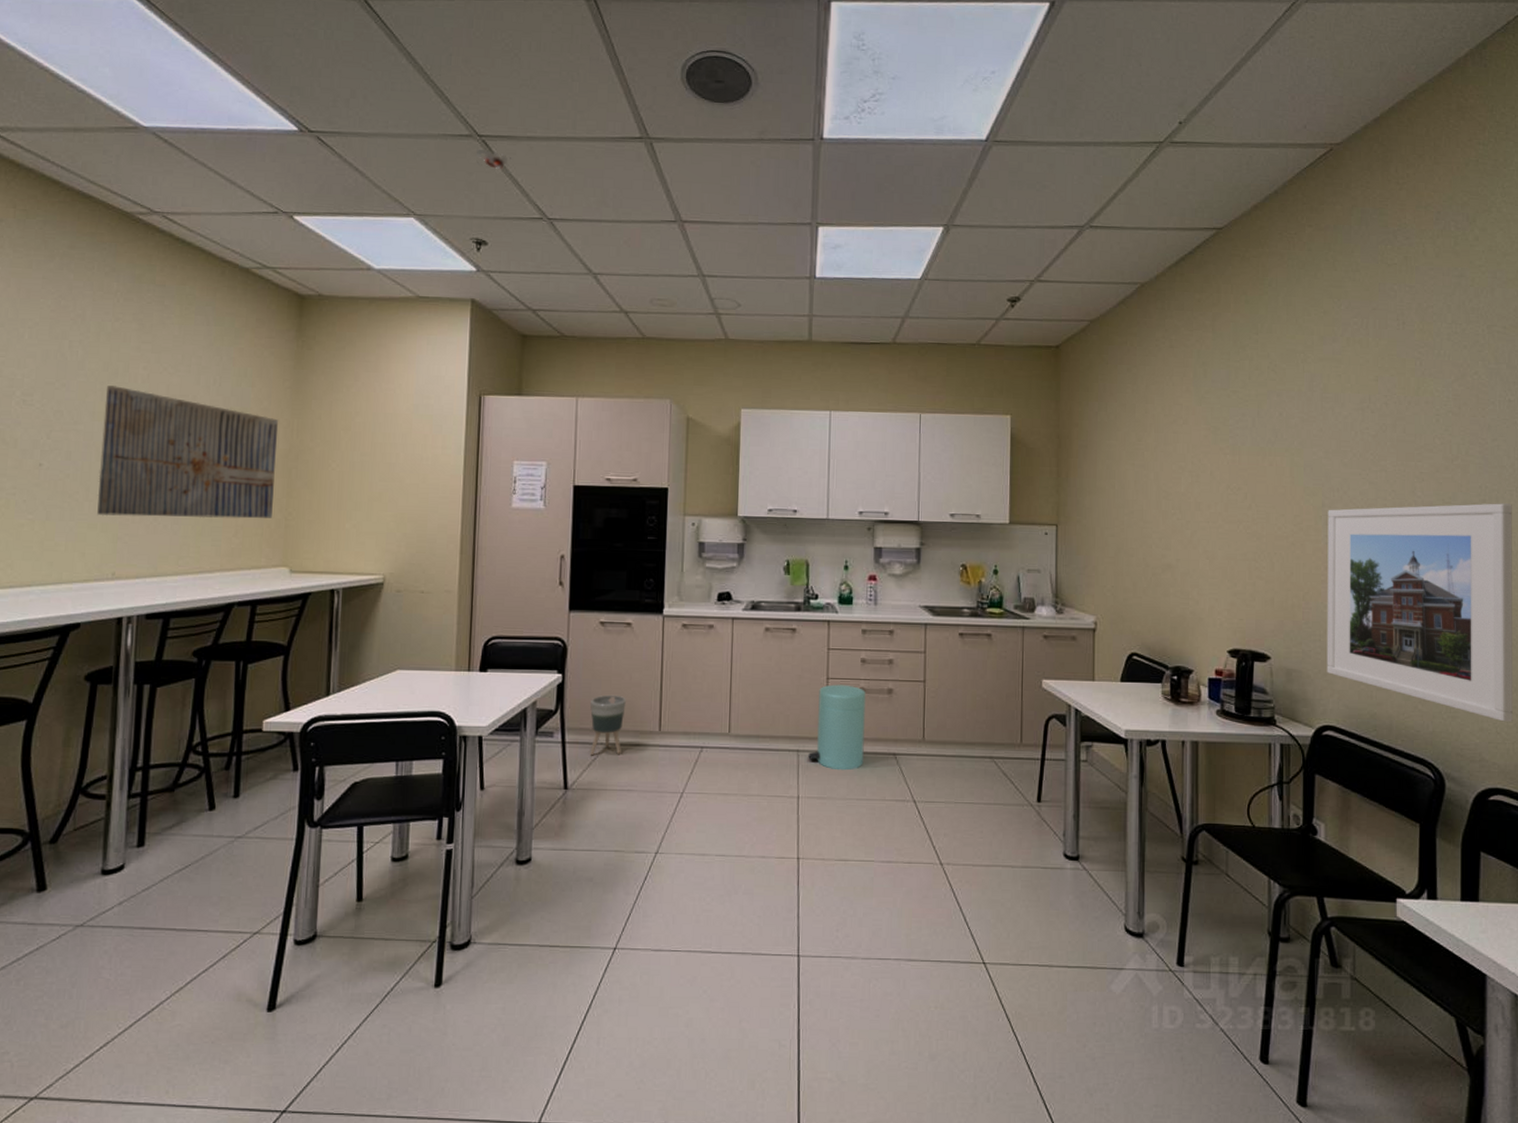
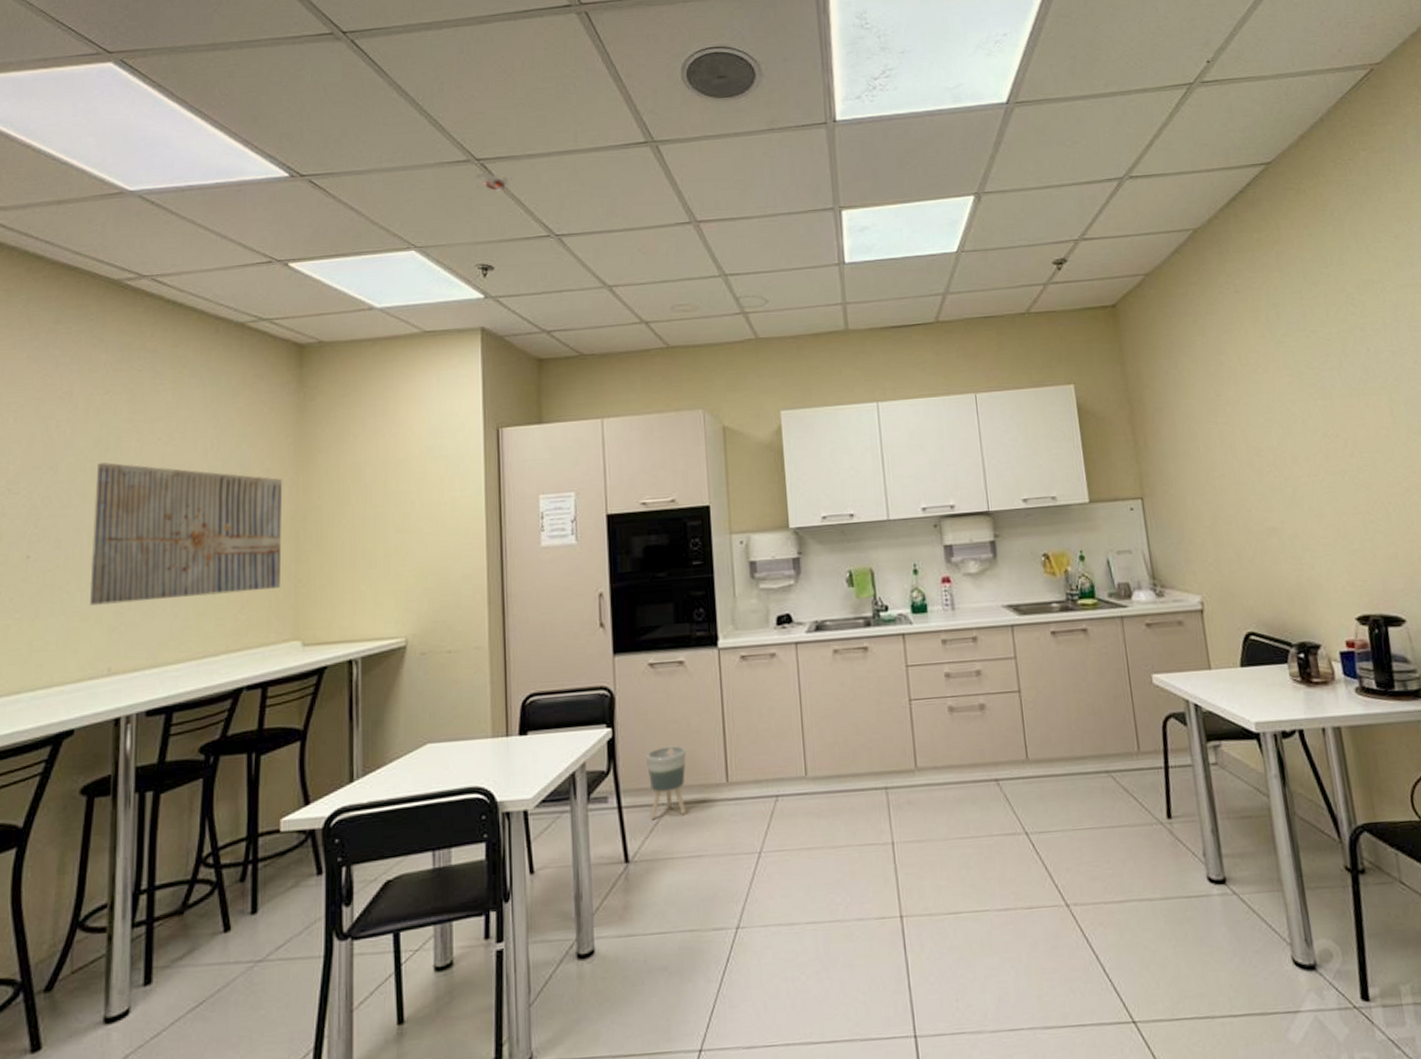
trash can: present [808,684,866,771] -> none [898,705,963,806]

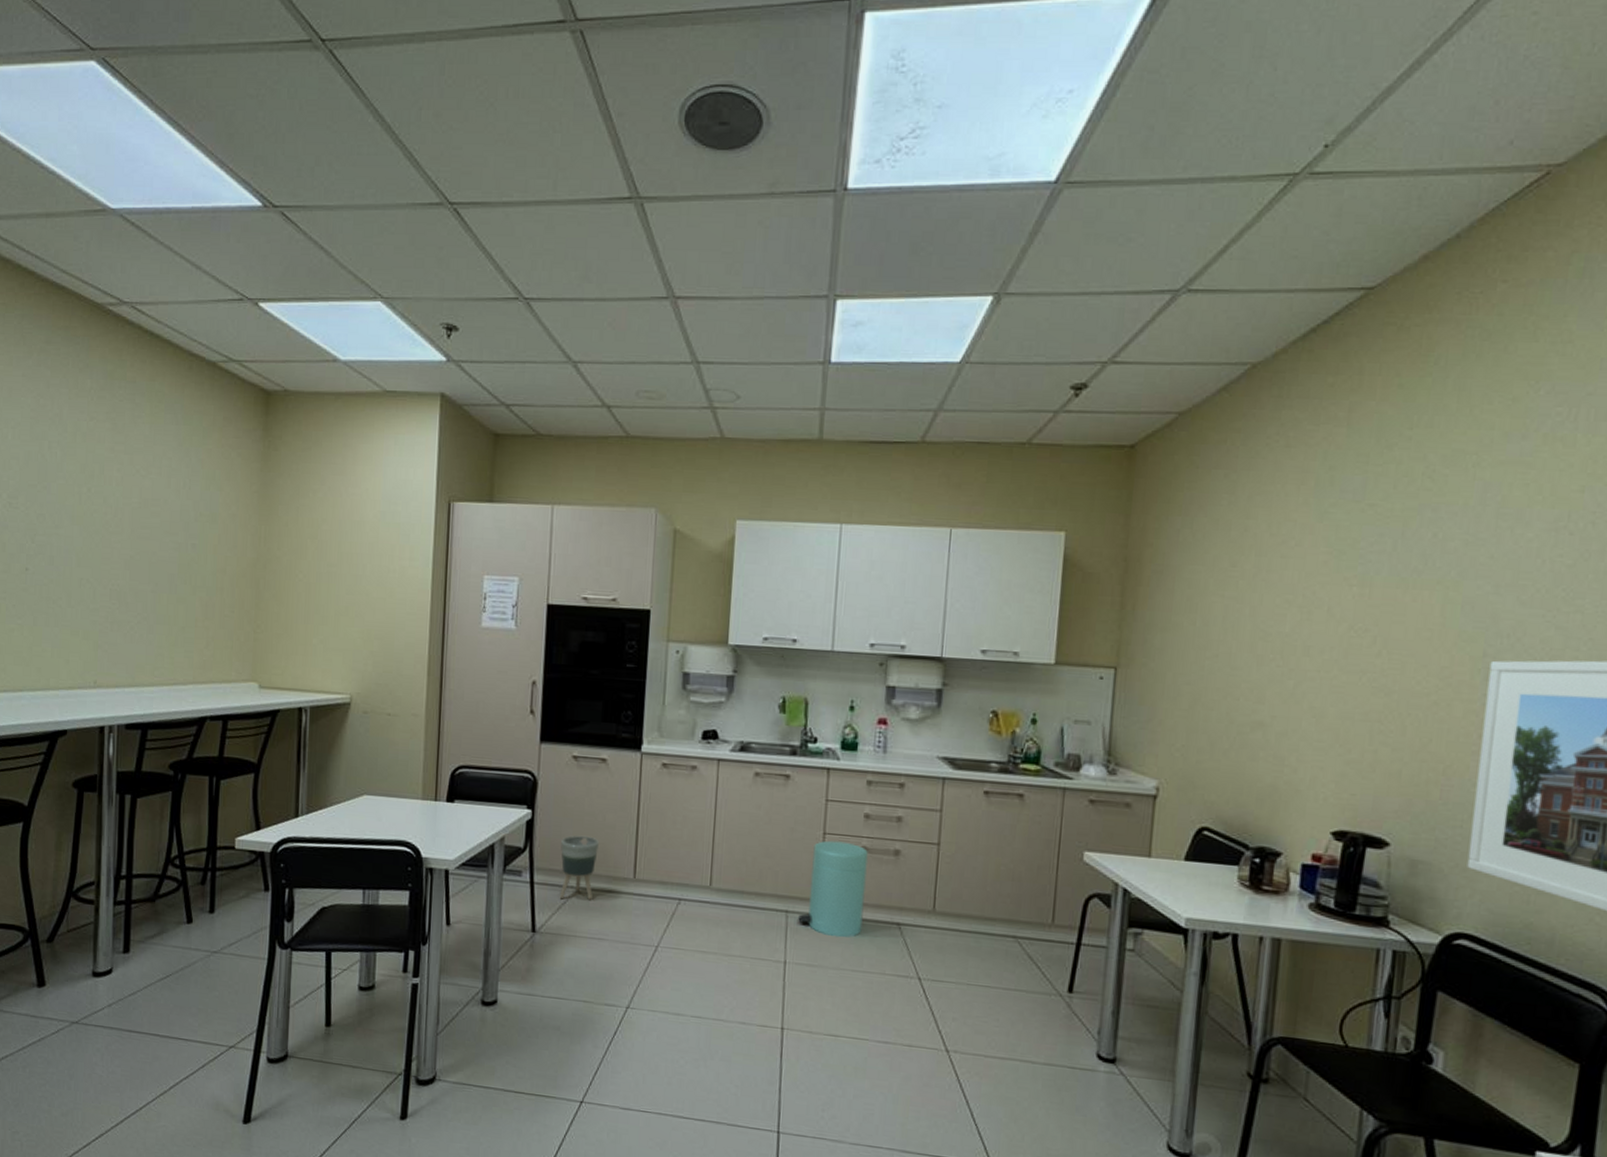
wall art: present [90,462,283,606] -> none [78,488,247,631]
smoke detector: present [476,172,512,194] -> none [447,219,485,246]
trash can: none [898,705,963,806] -> present [798,840,868,938]

